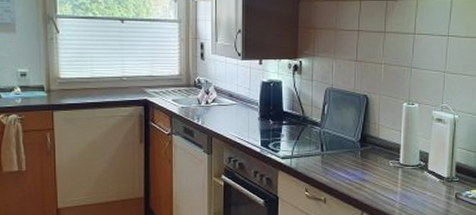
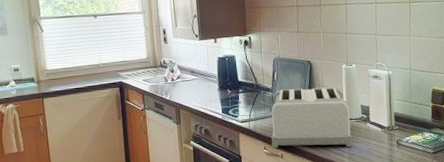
toaster: none [315,124,407,197] -> present [271,87,353,148]

